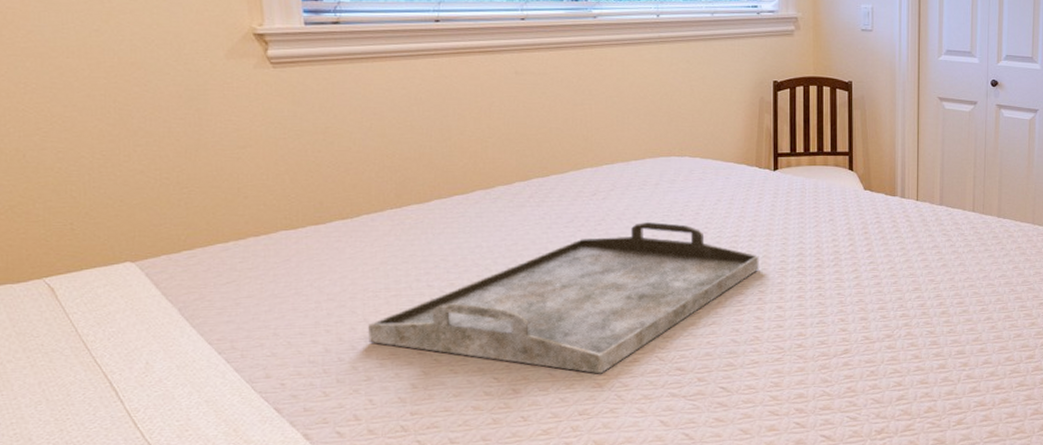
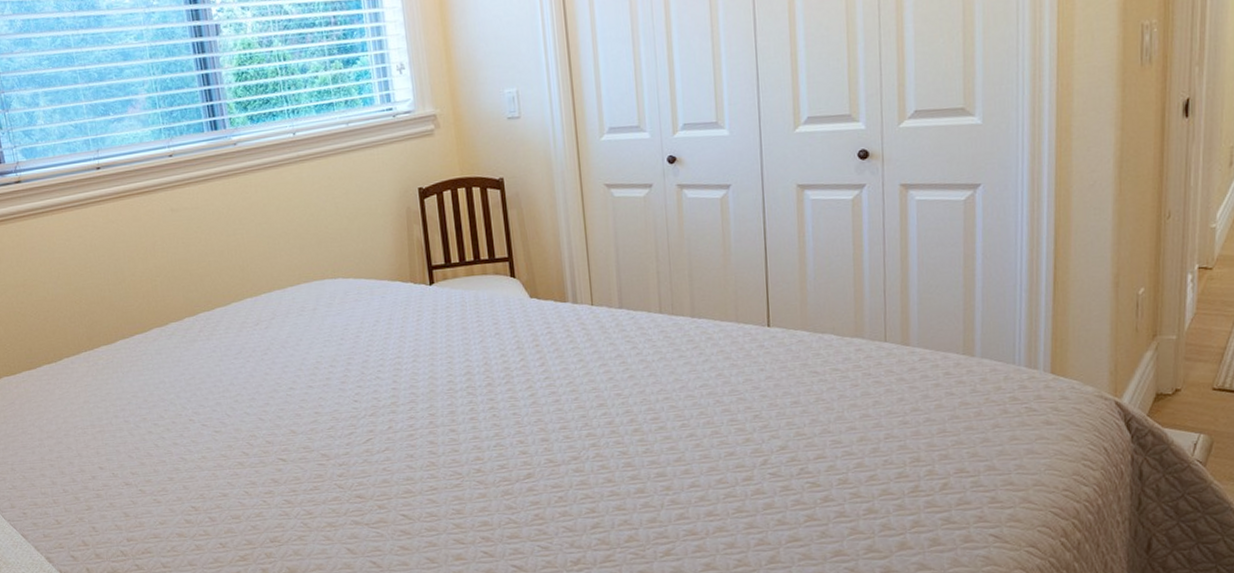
serving tray: present [368,221,759,374] -> none [82,347,426,502]

